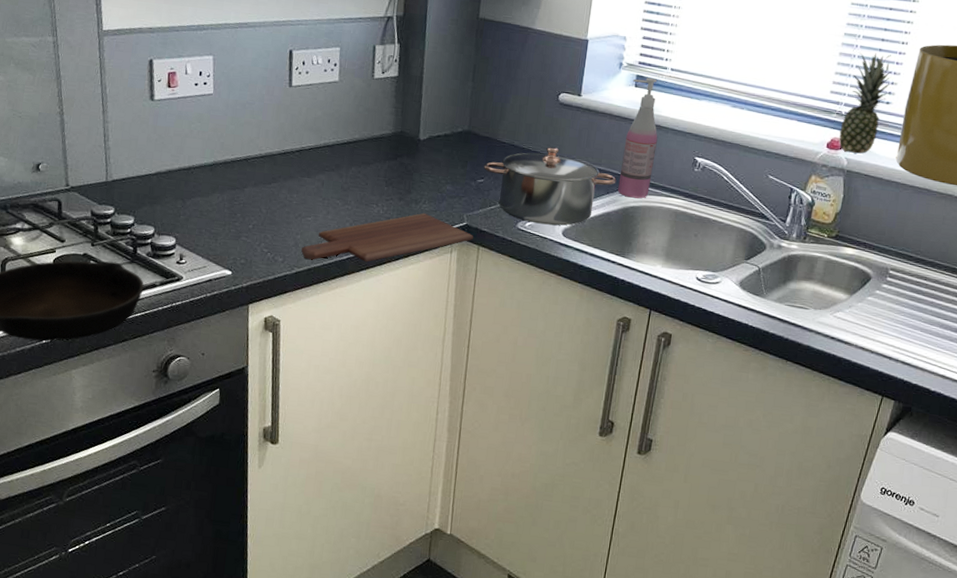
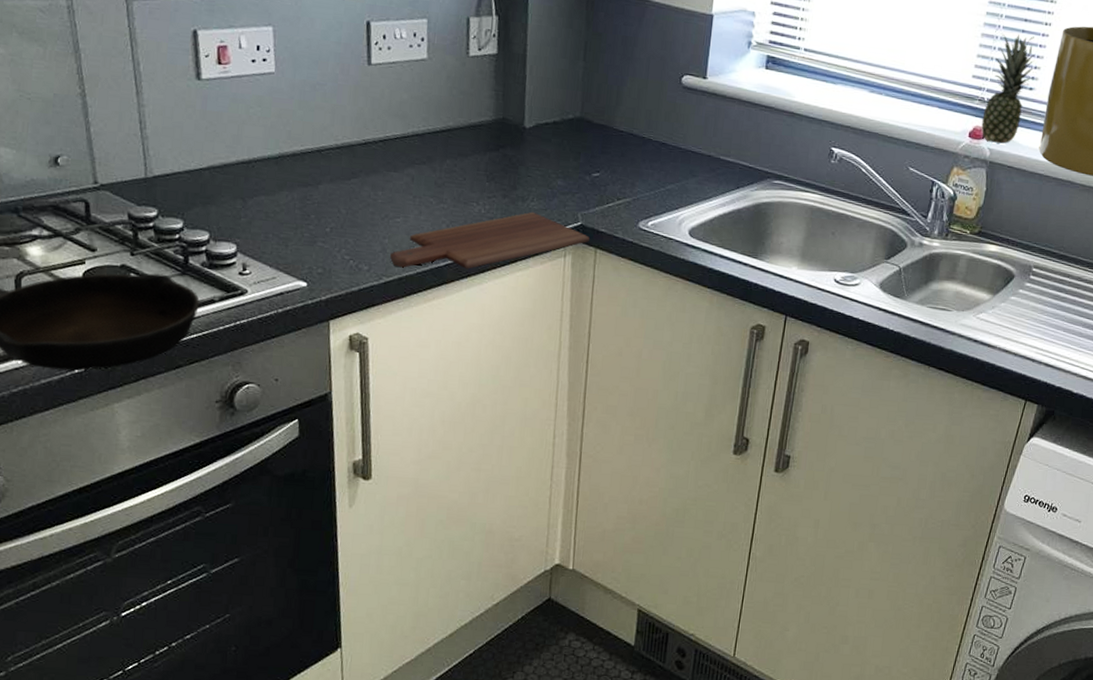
cooking pot: present [483,146,617,226] -> none [599,135,747,225]
soap dispenser: present [617,78,658,199] -> none [748,58,791,194]

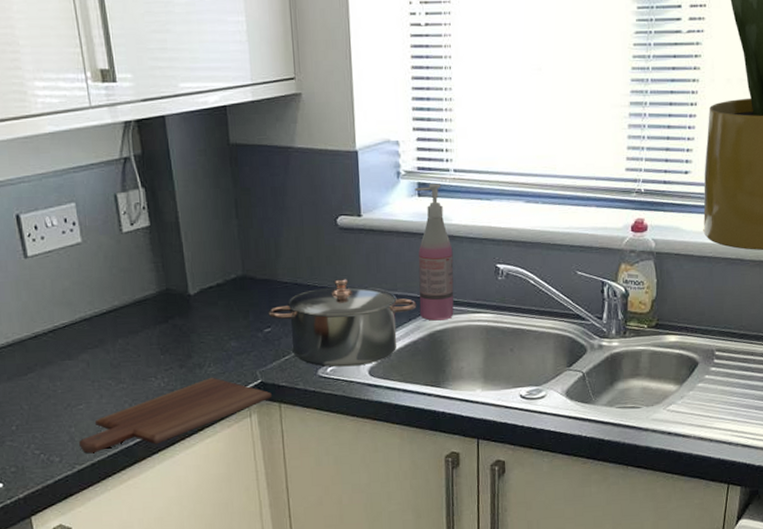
cooking pot: none [599,135,747,225] -> present [268,278,417,367]
soap dispenser: none [748,58,791,194] -> present [415,183,454,321]
fruit: present [981,33,1035,145] -> none [642,119,687,234]

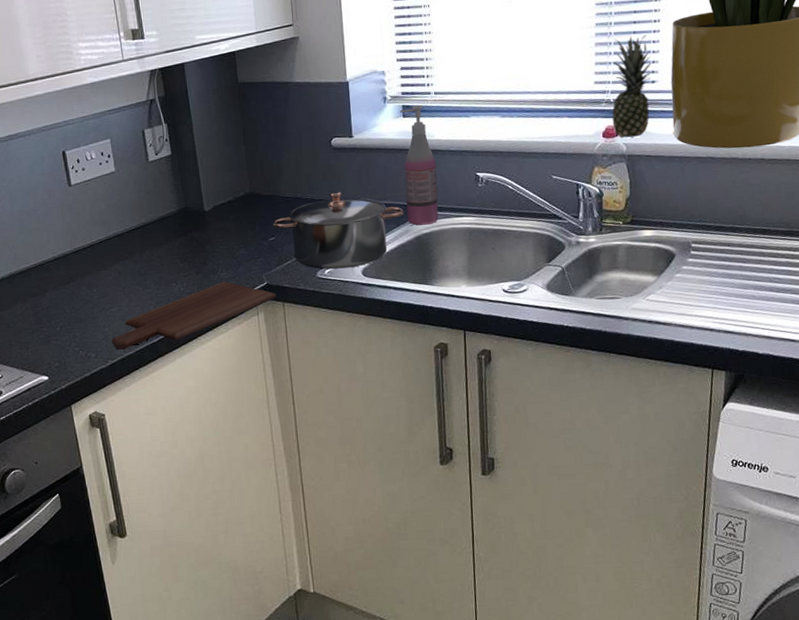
fruit: none [642,119,687,234] -> present [612,35,653,138]

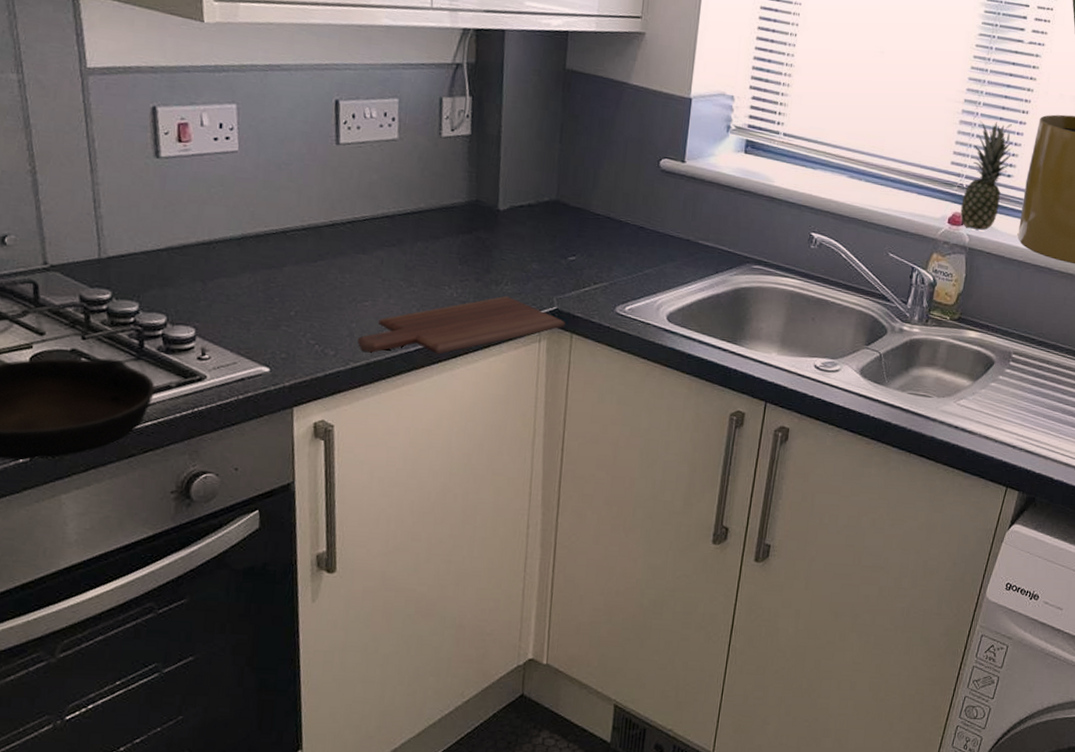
cooking pot: present [272,191,405,269] -> none [575,219,726,310]
soap dispenser: present [400,105,439,226] -> none [727,143,771,279]

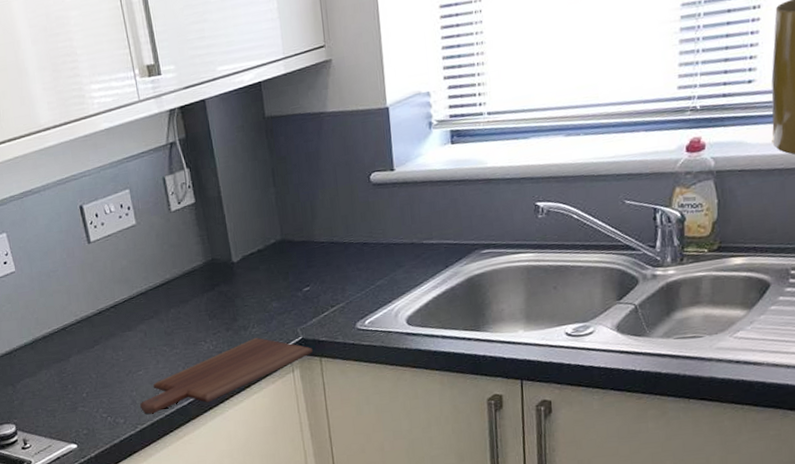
fruit: present [960,121,1012,231] -> none [698,25,750,151]

